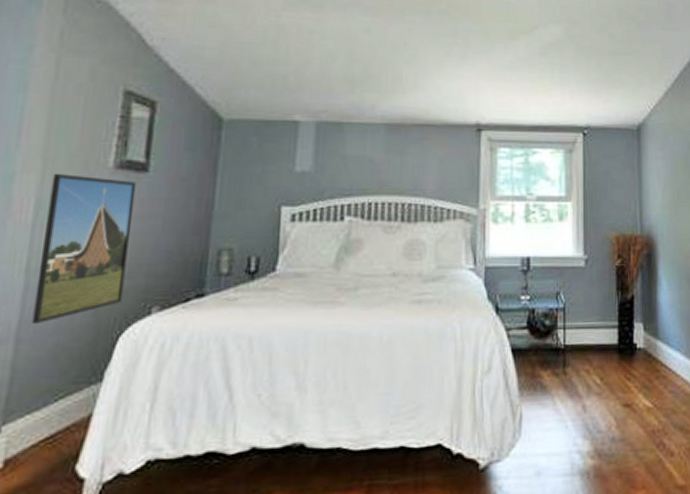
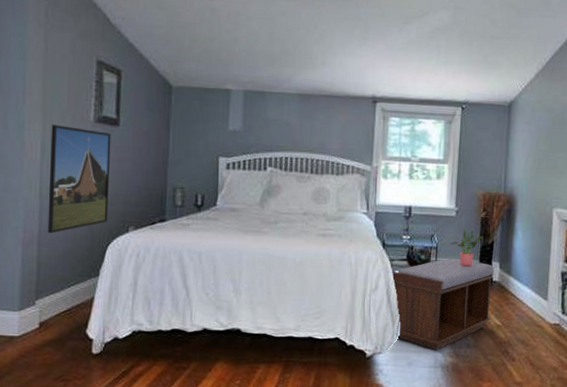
bench: none [510,321,639,451] -> present [392,258,494,351]
potted plant: none [580,282,620,331] -> present [450,229,483,266]

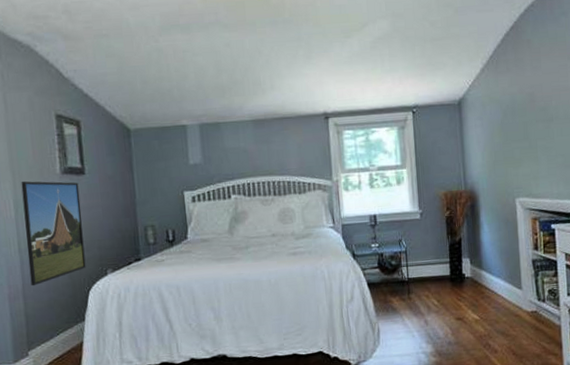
bench: present [392,258,494,351] -> none [366,259,469,352]
potted plant: present [450,229,483,266] -> none [418,230,450,266]

